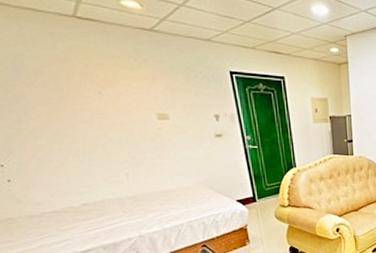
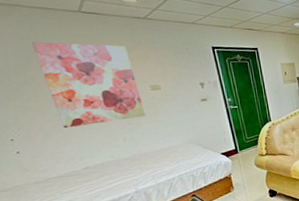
wall art: none [20,51,152,157] -> present [31,41,146,129]

